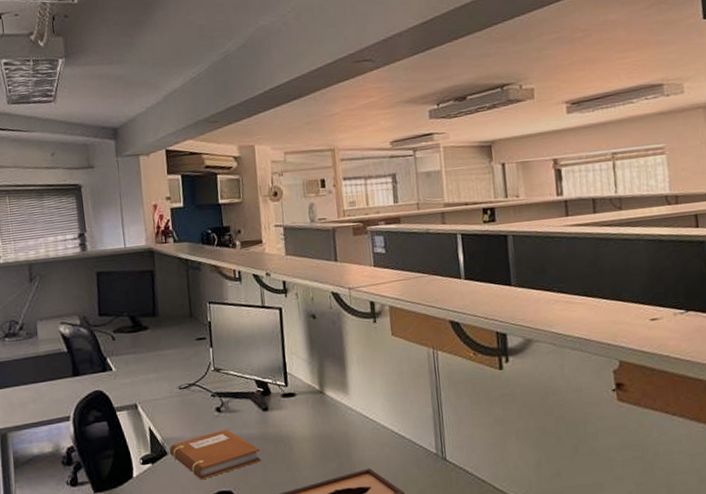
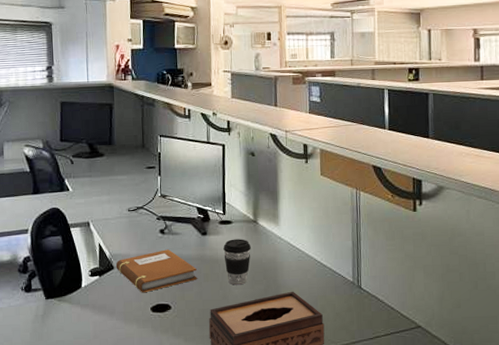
coffee cup: none [287,412,319,465] -> present [223,239,251,285]

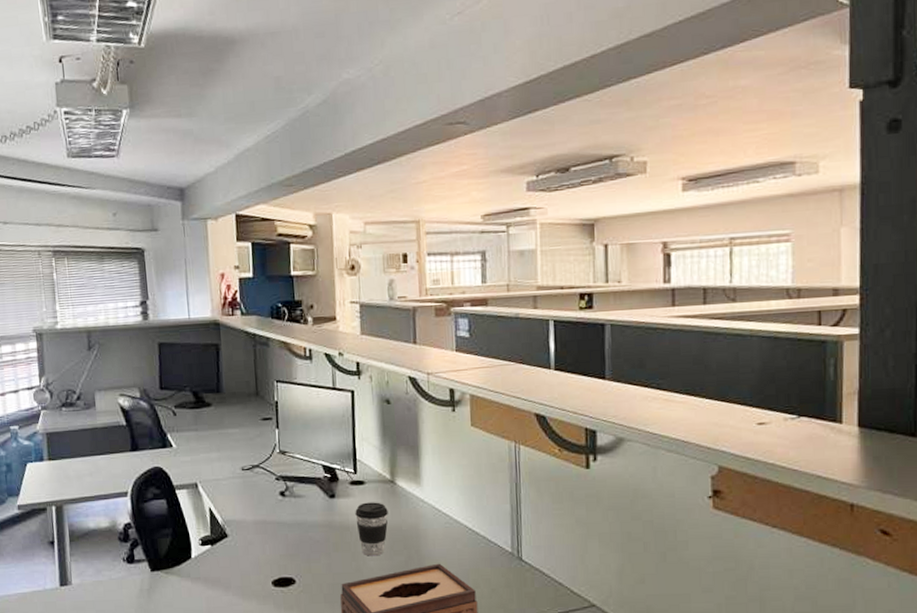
notebook: present [115,249,197,293] -> none [229,514,325,565]

